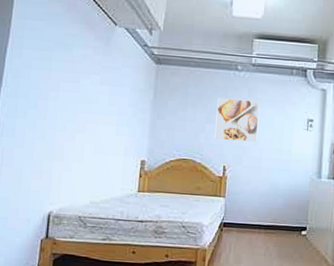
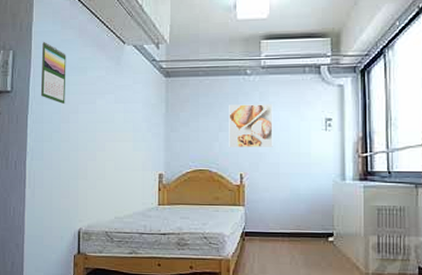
calendar: none [17,11,51,80] -> present [40,41,66,104]

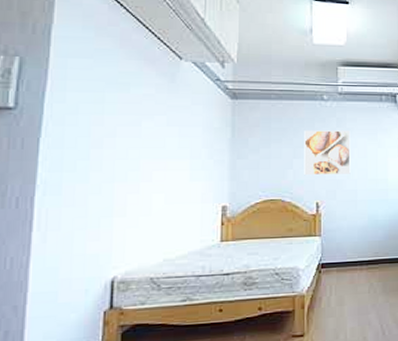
calendar: present [40,41,66,104] -> none [60,48,101,125]

